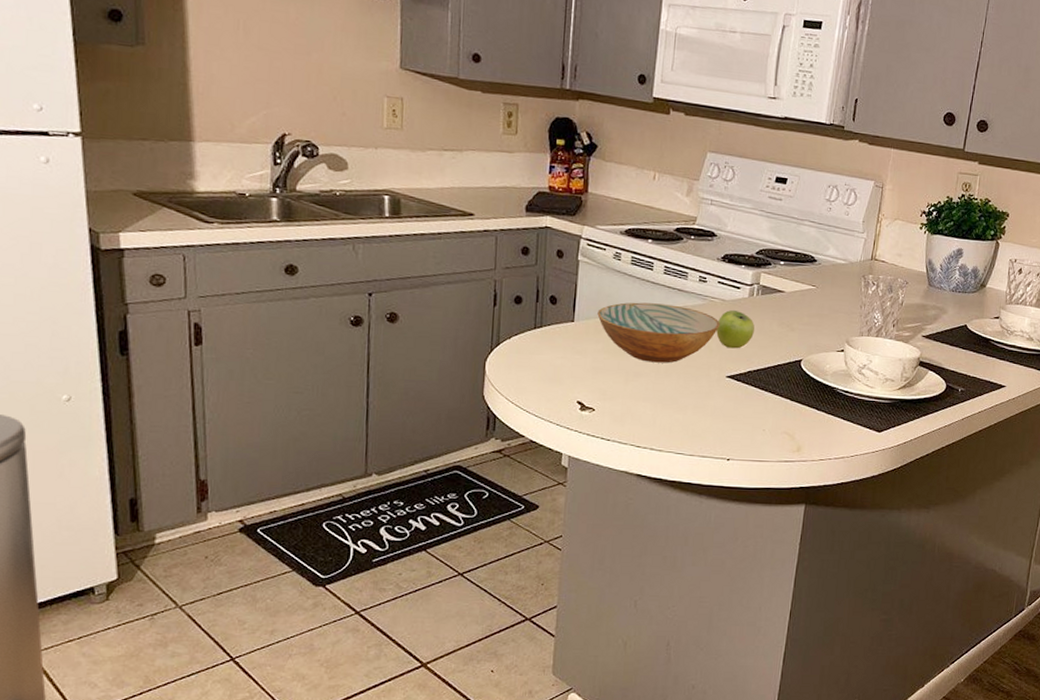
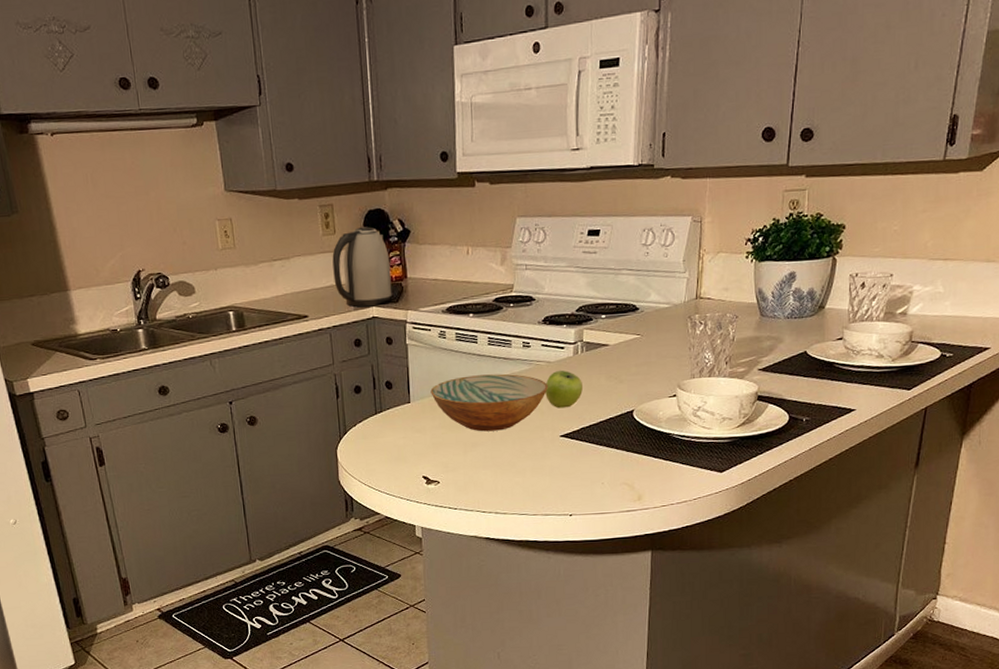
kettle: none [508,132,572,217] -> present [332,227,393,308]

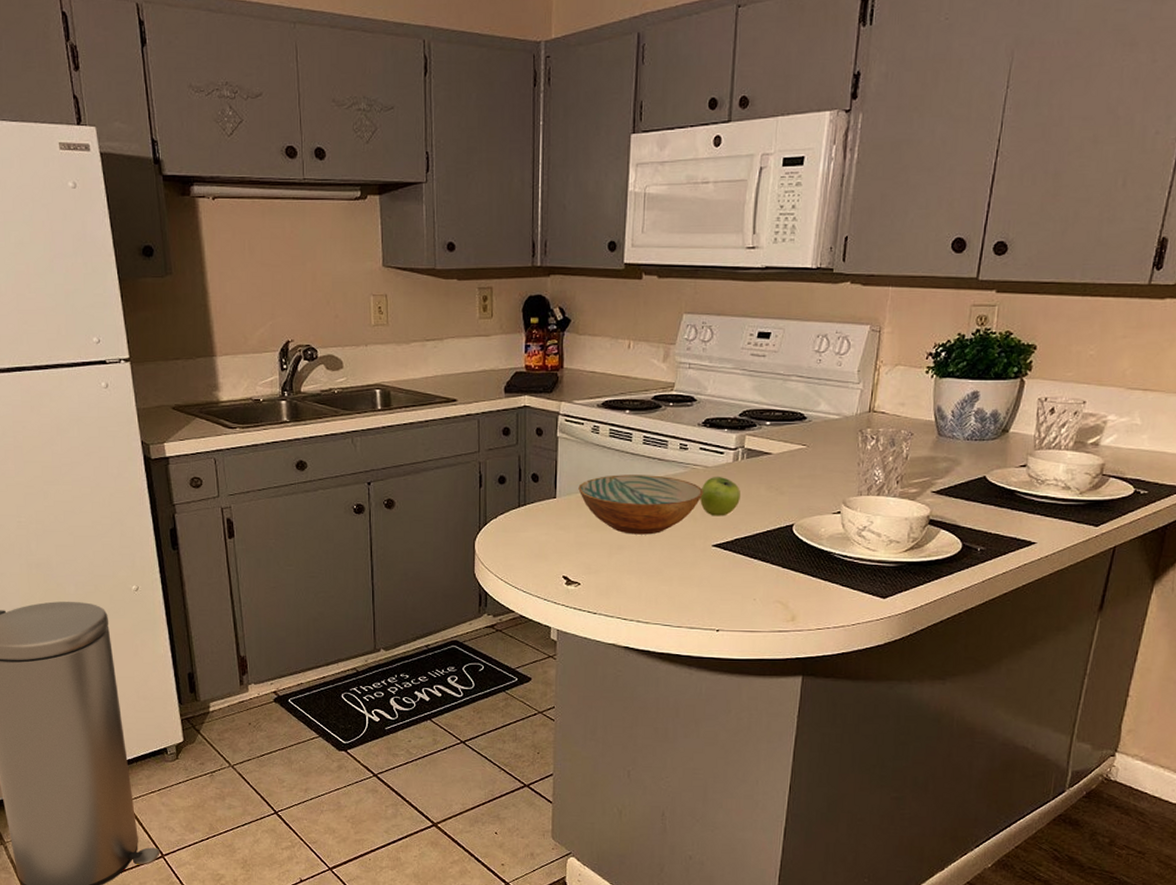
kettle: present [332,227,393,308] -> none [487,313,547,395]

